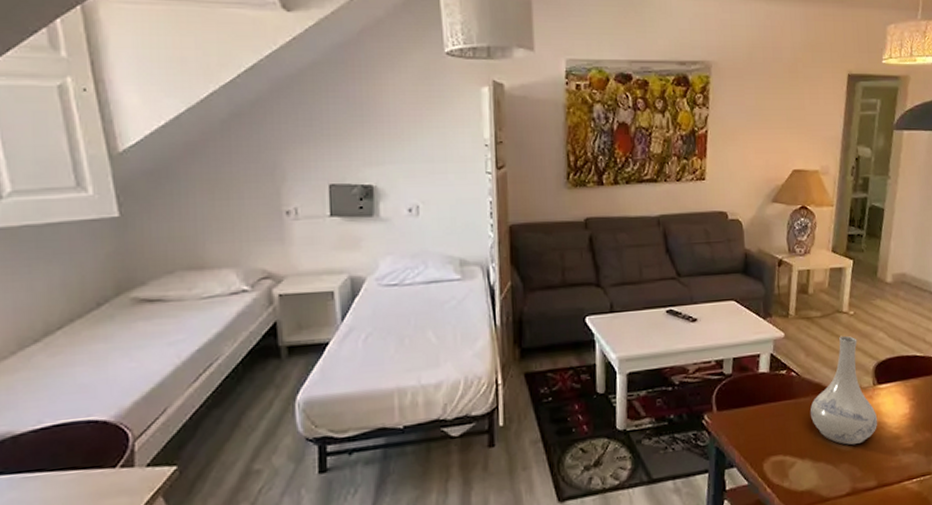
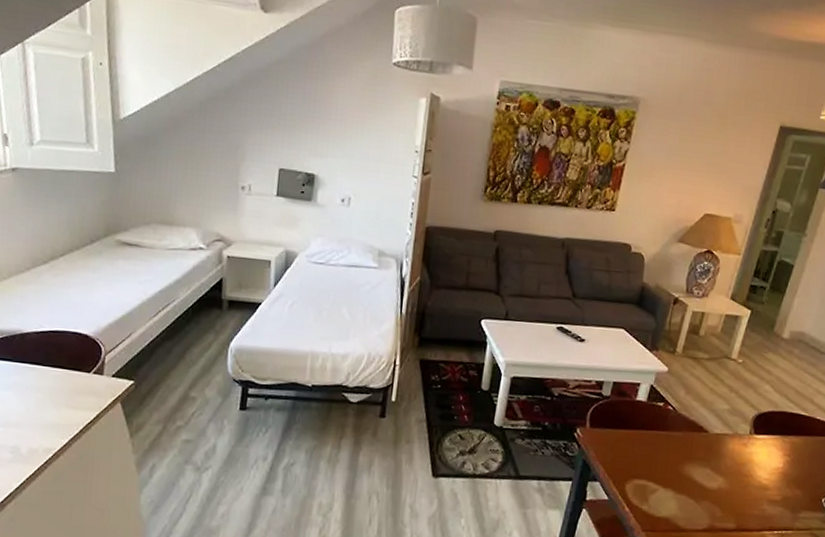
vase: present [810,335,878,445] -> none [680,381,749,486]

